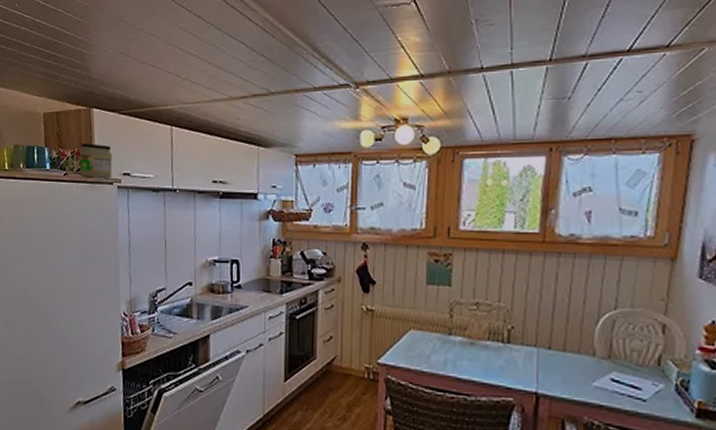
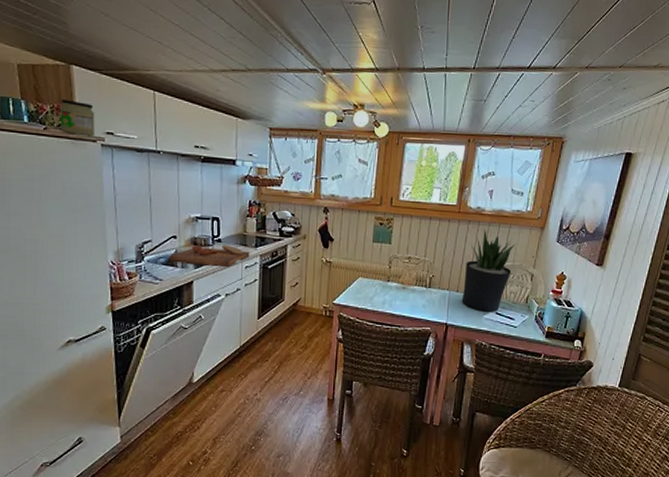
cutting board: none [183,290,274,319] -> present [168,244,250,268]
planter: none [557,263,633,378] -> present [461,229,515,312]

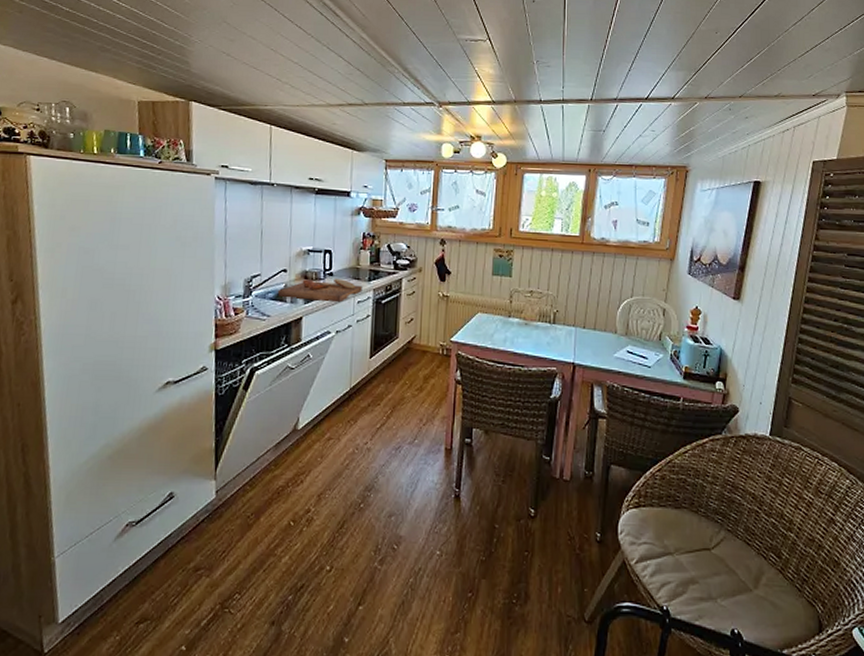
jar: present [59,98,95,137] -> none [175,133,211,170]
planter: present [461,229,515,312] -> none [589,261,644,350]

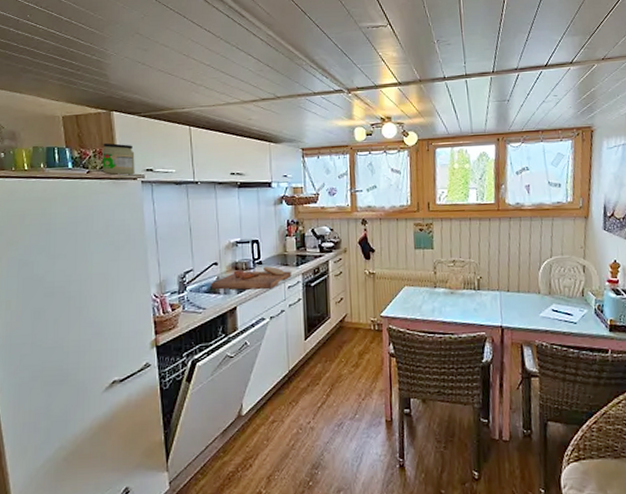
jar: none [175,133,211,170] -> present [101,142,135,175]

